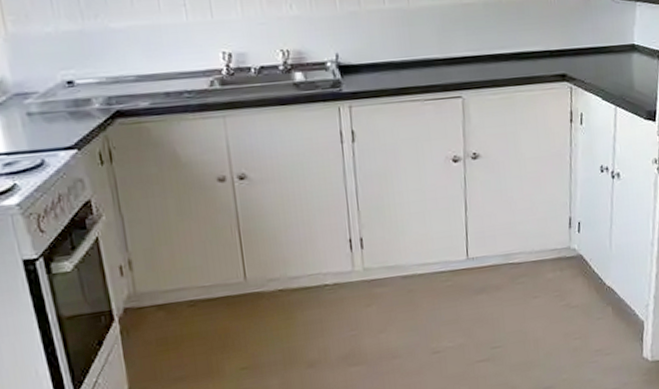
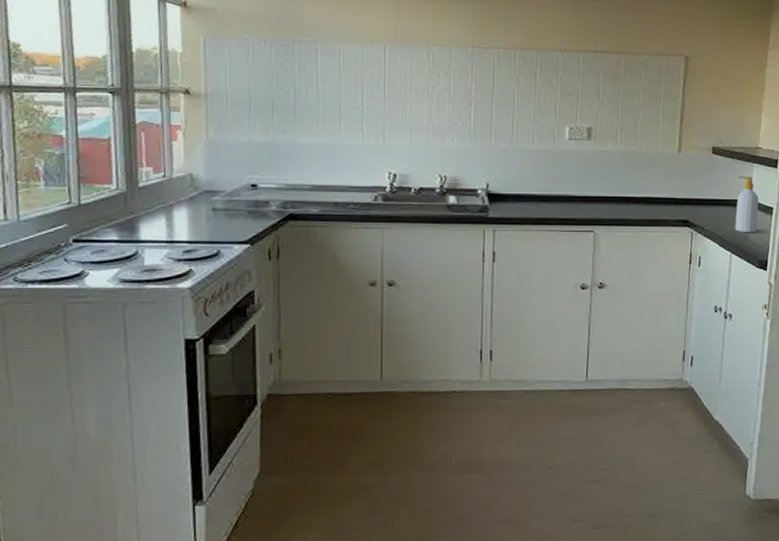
soap bottle: none [618,17,644,82] -> present [735,176,759,233]

